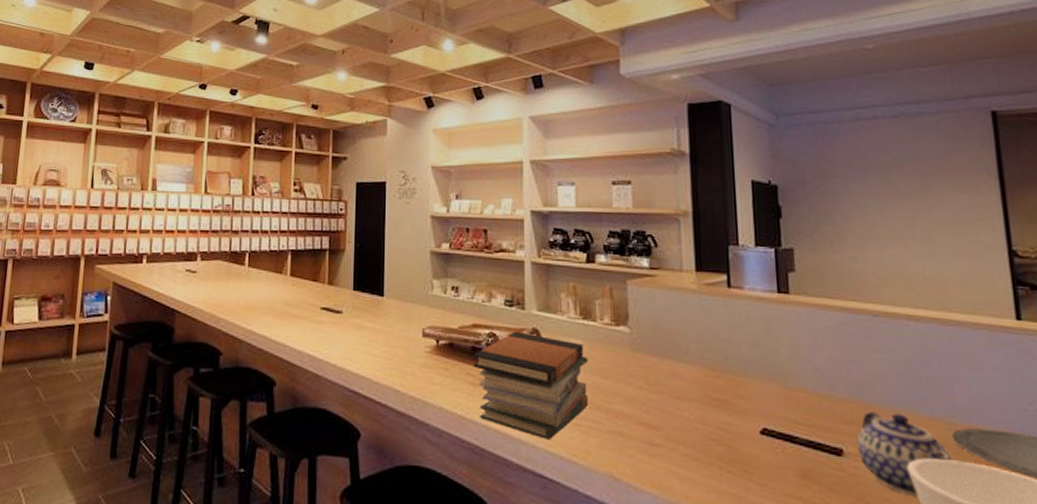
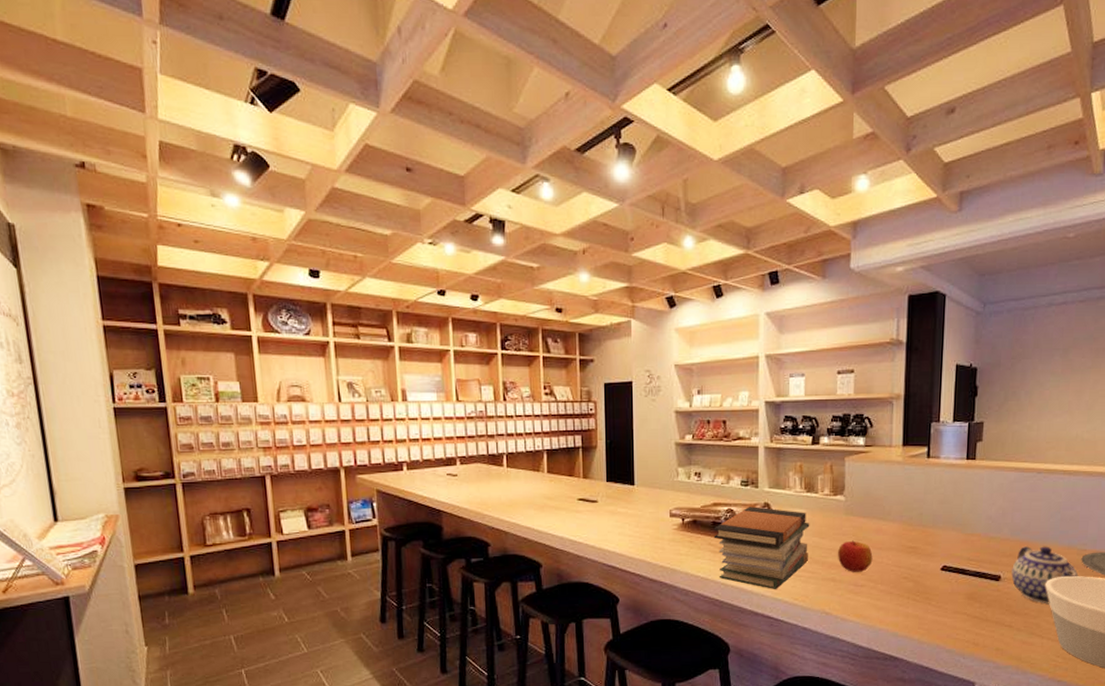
apple: none [625,384,670,427] -> present [838,540,873,572]

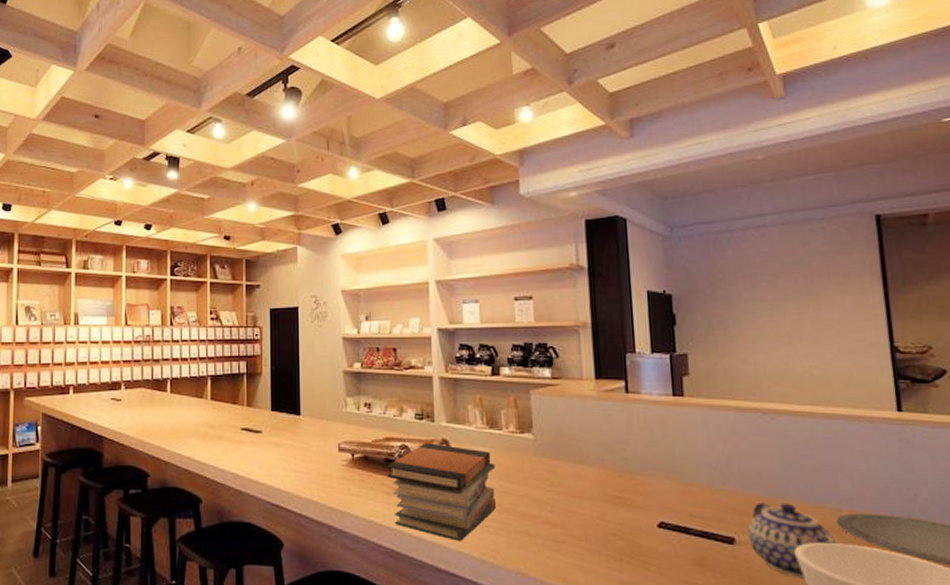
apple: present [838,540,873,572] -> none [530,486,573,525]

